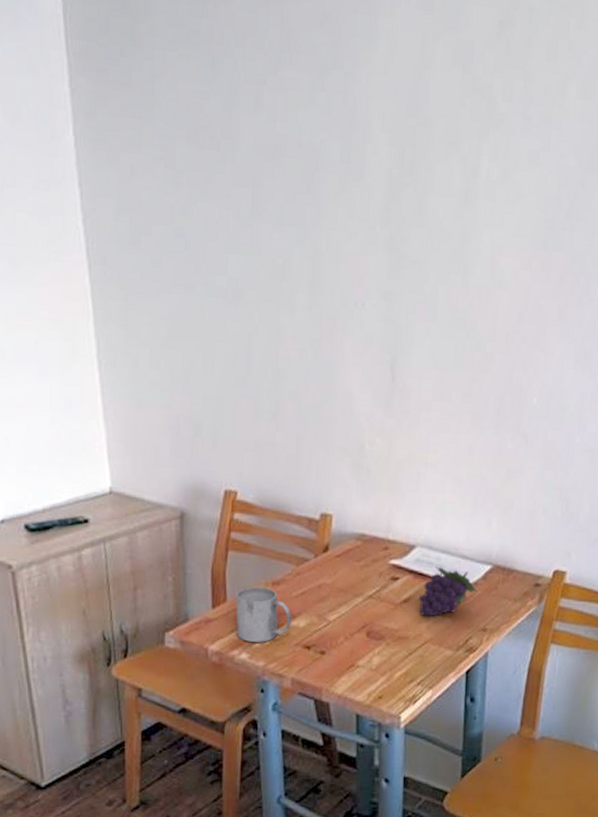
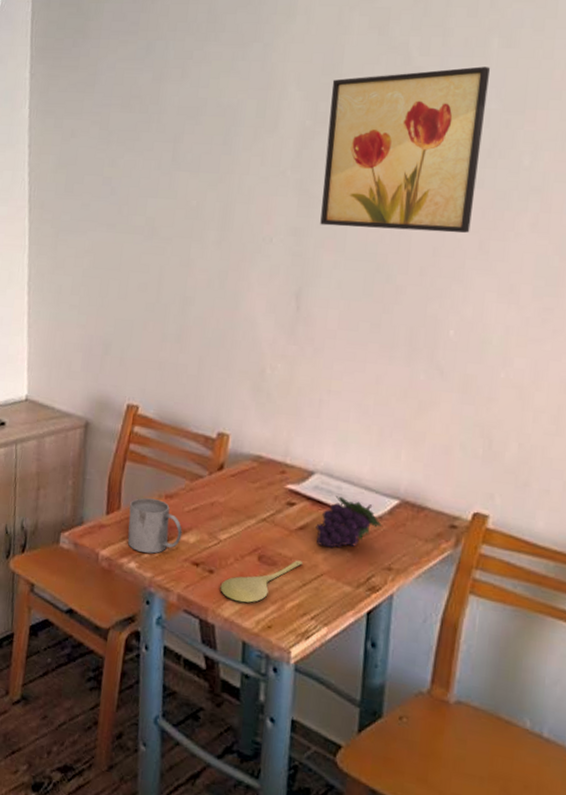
spoon: none [332,631,408,678] -> present [220,560,302,603]
wall art: none [411,118,569,299] -> present [320,66,491,233]

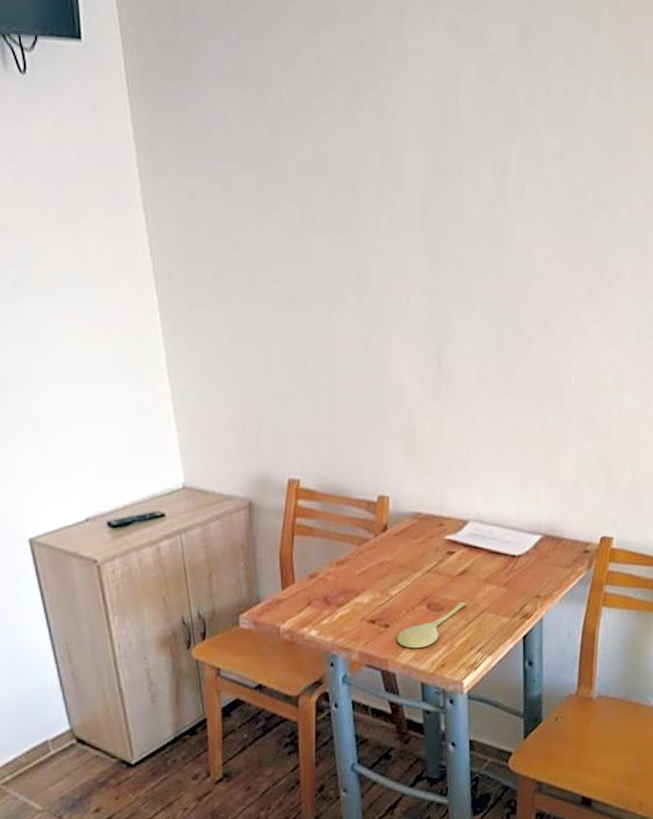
mug: present [127,497,182,554] -> none [304,568,356,619]
fruit: present [315,496,382,548] -> none [474,539,529,587]
wall art: present [320,66,491,233] -> none [449,117,590,284]

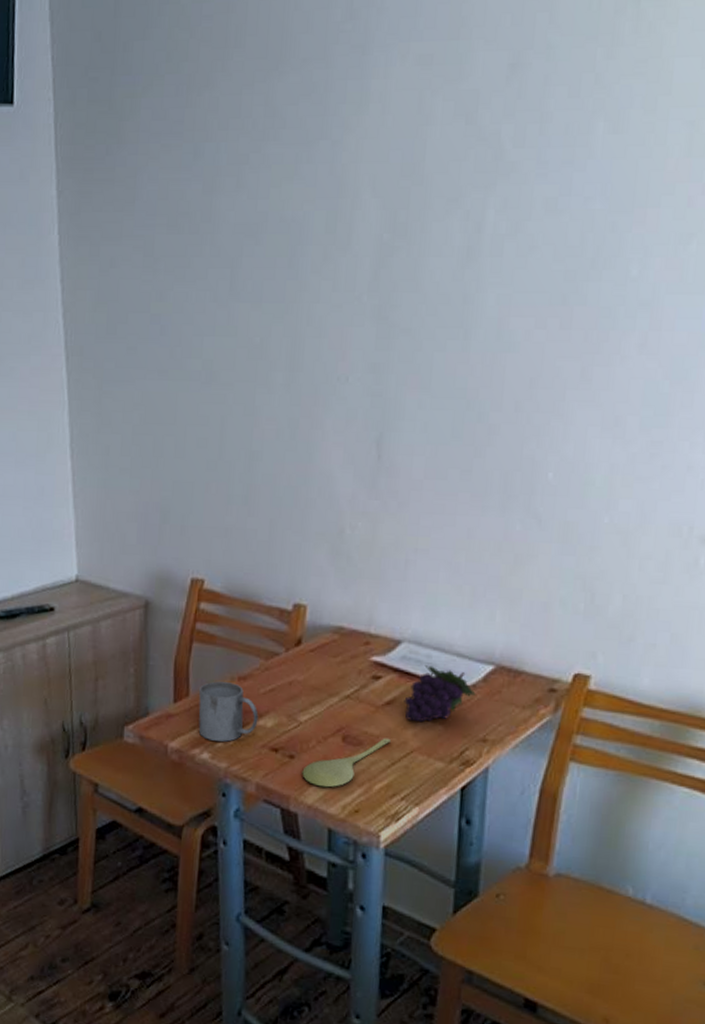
mug: none [304,568,356,619] -> present [198,681,259,742]
fruit: none [474,539,529,587] -> present [404,665,476,723]

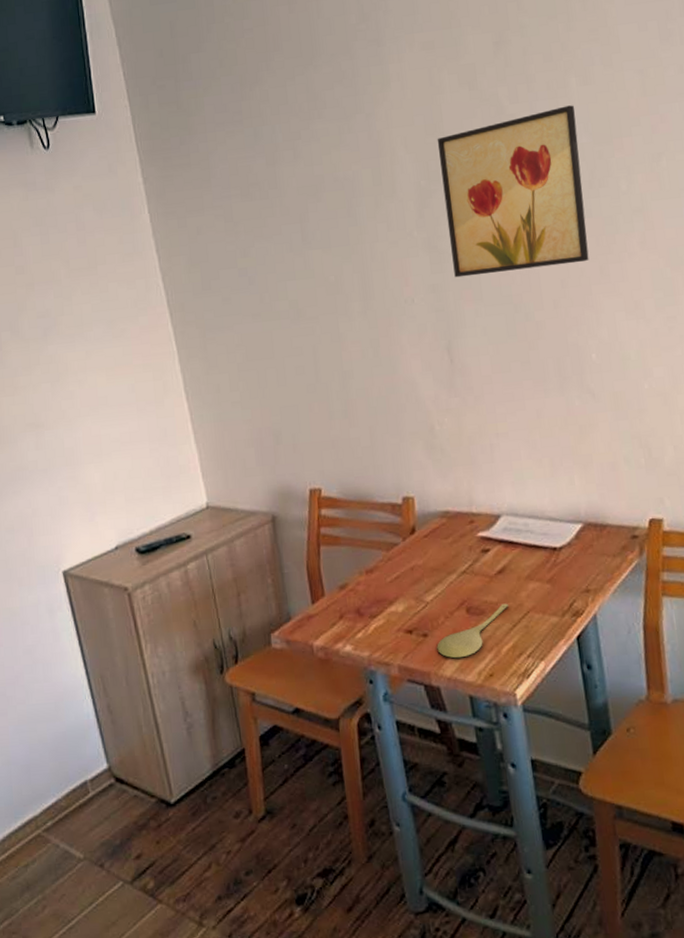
mug: present [198,681,259,742] -> none [333,577,390,633]
wall art: none [402,158,595,360] -> present [437,105,589,278]
fruit: present [404,665,476,723] -> none [512,532,572,584]

